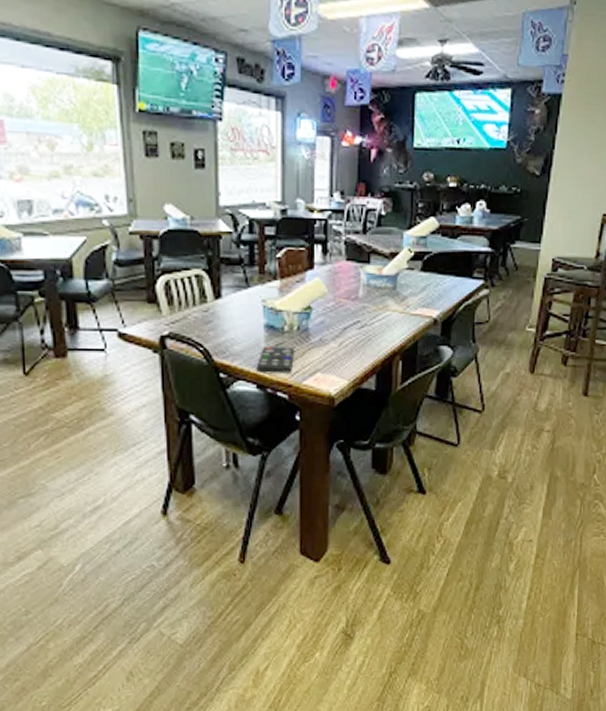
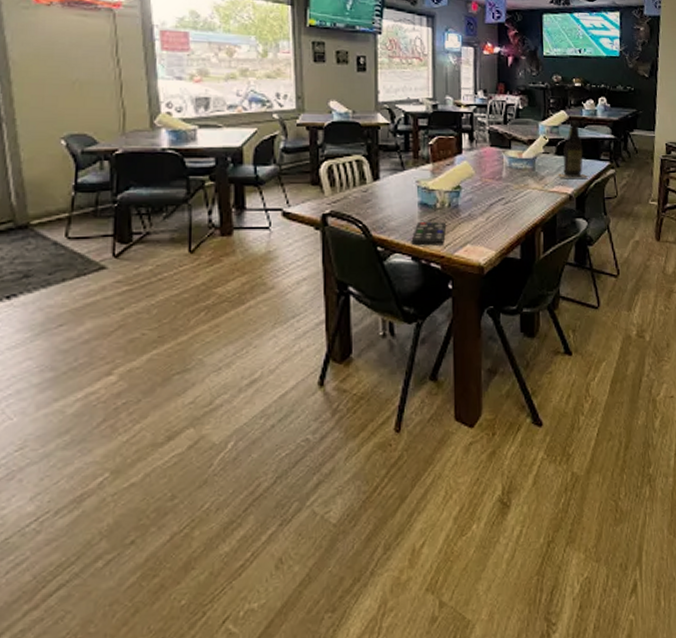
beer bottle: none [421,229,458,300] -> present [557,120,589,178]

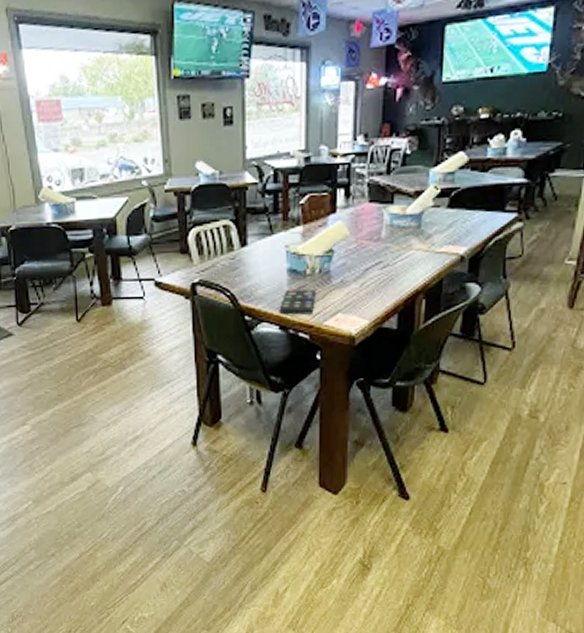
beer bottle: present [557,120,589,178] -> none [448,163,488,236]

